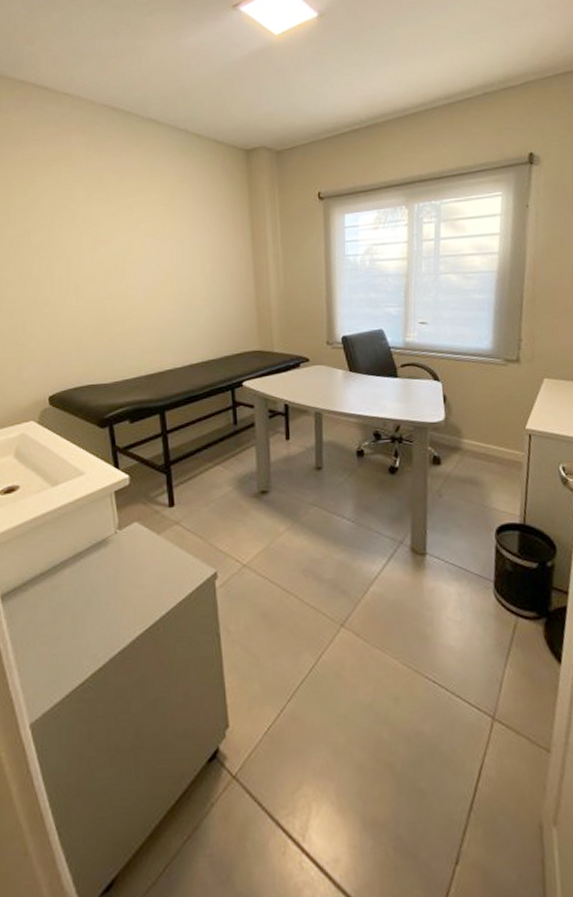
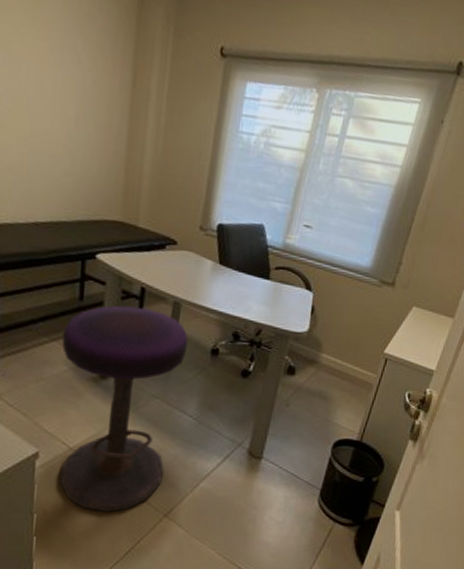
stool: none [223,422,335,627] -> present [59,305,189,512]

